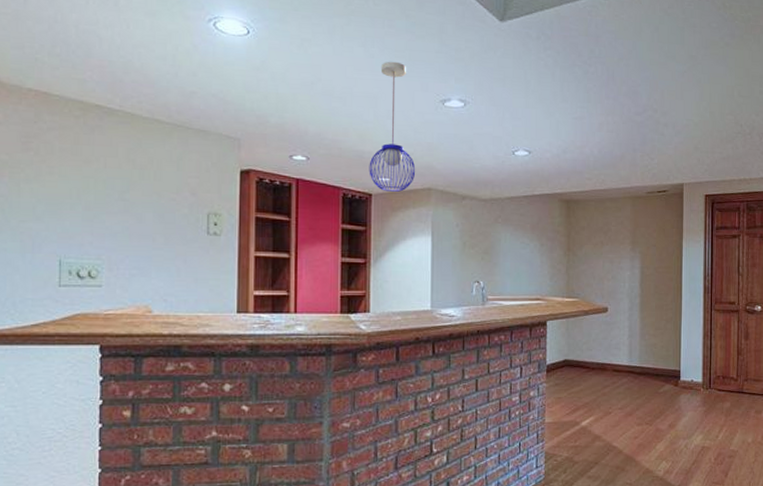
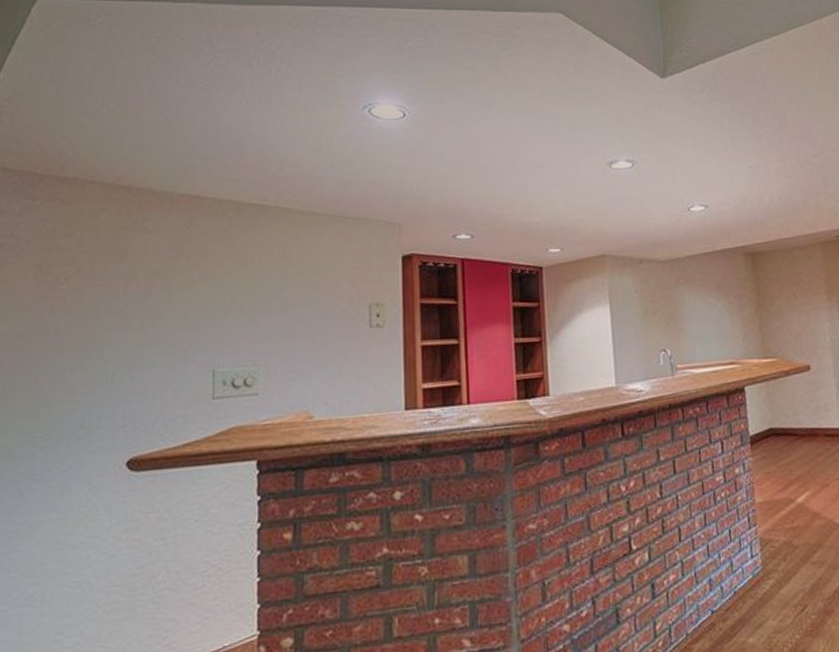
pendant light: present [369,61,416,192] -> none [537,128,587,263]

